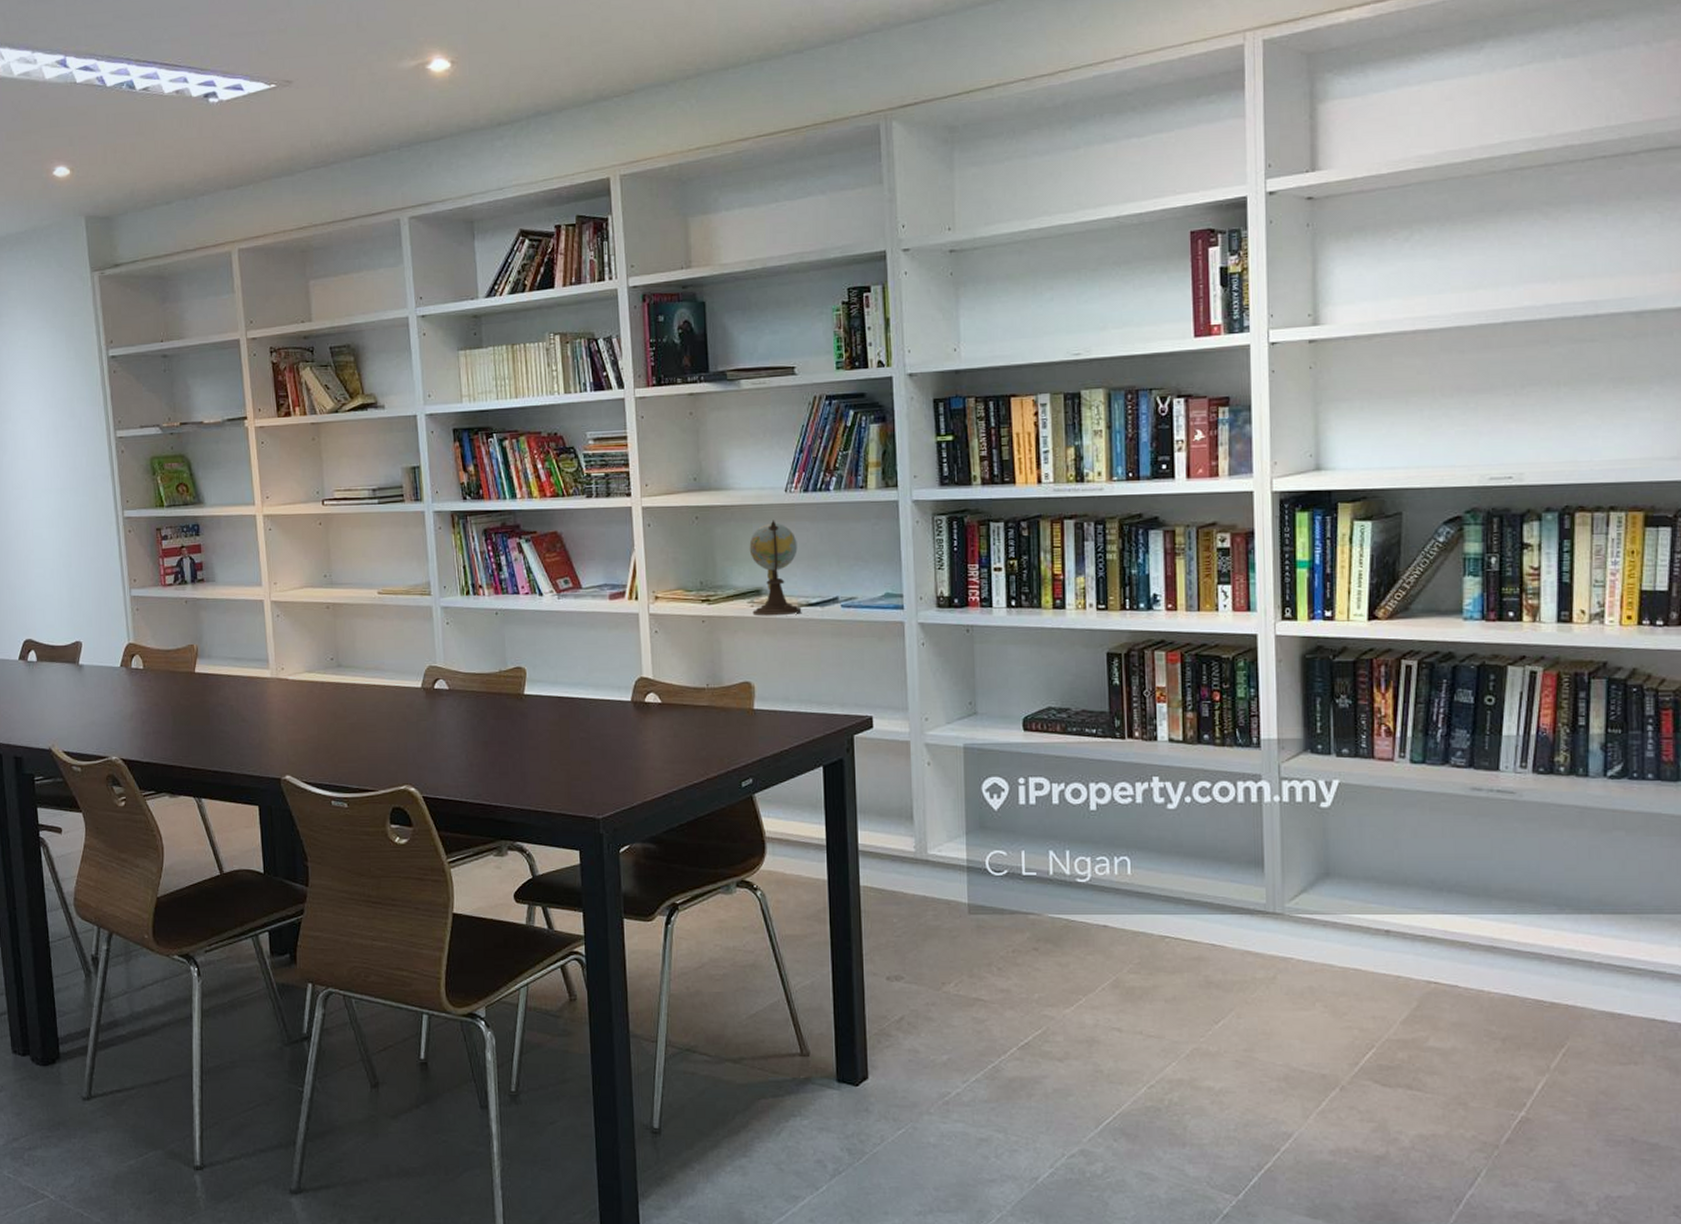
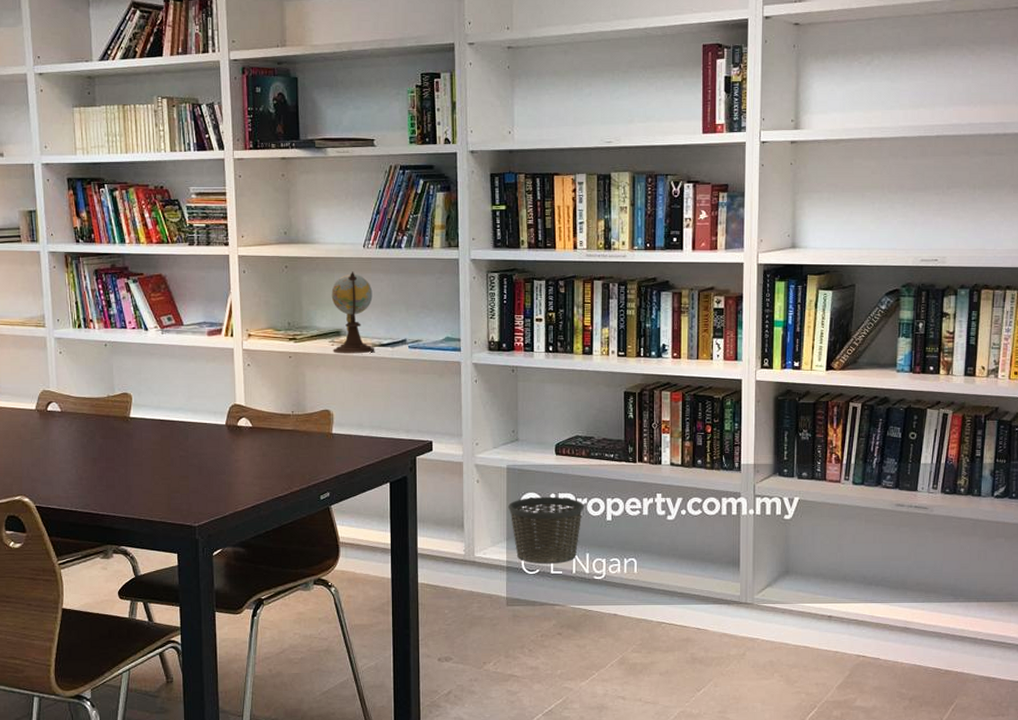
basket: none [967,781,1062,864] -> present [508,496,585,565]

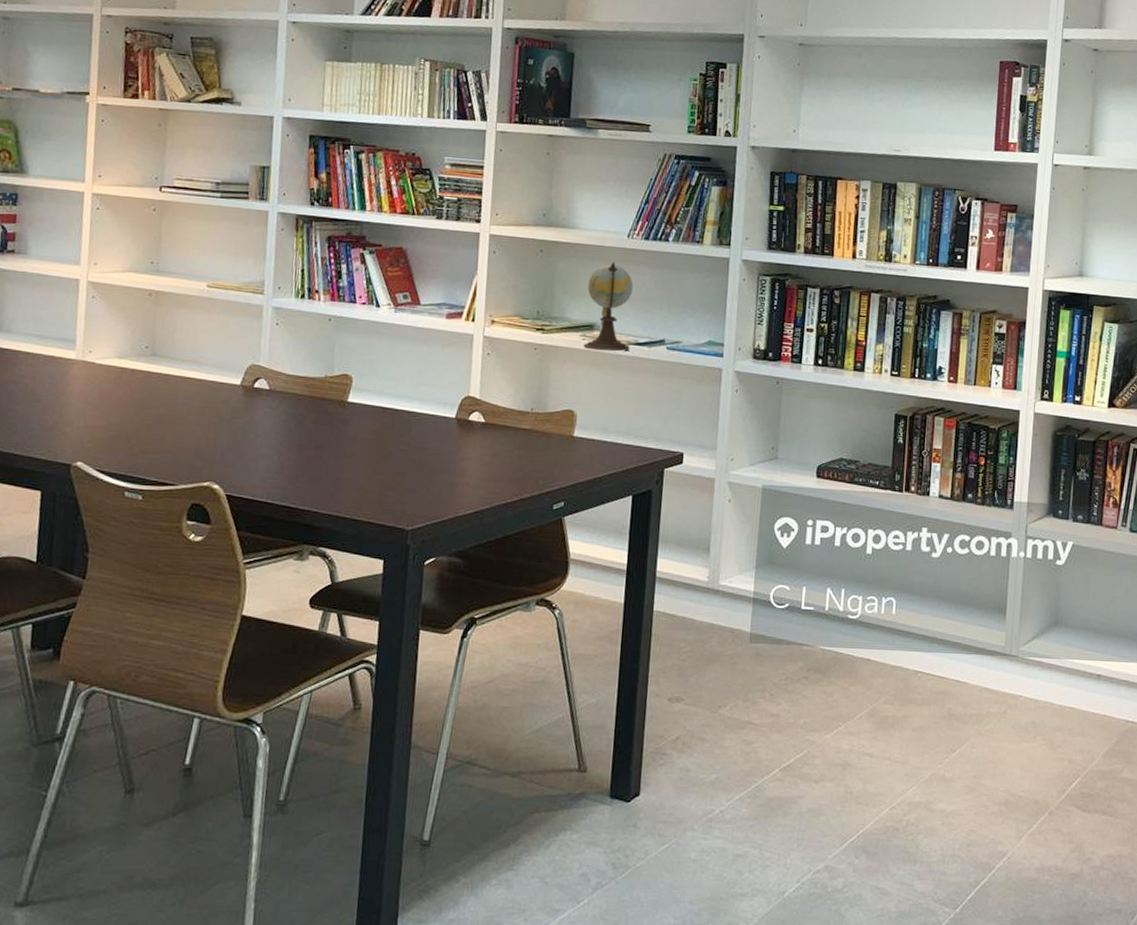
basket: present [508,496,585,565] -> none [760,522,844,599]

